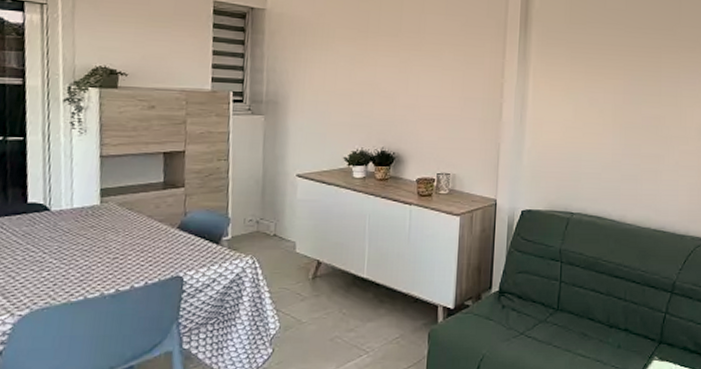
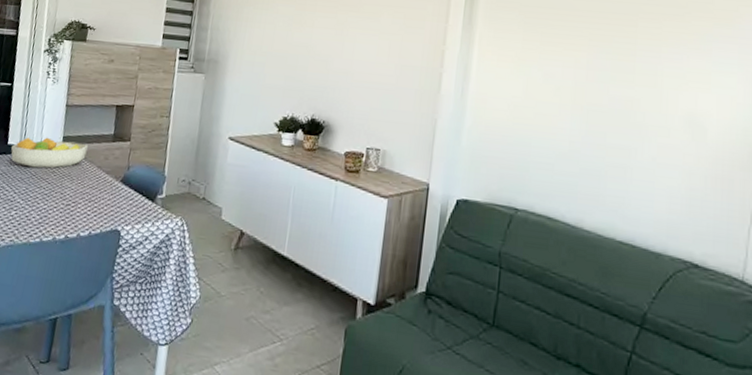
fruit bowl: none [32,191,133,225] -> present [10,137,88,168]

